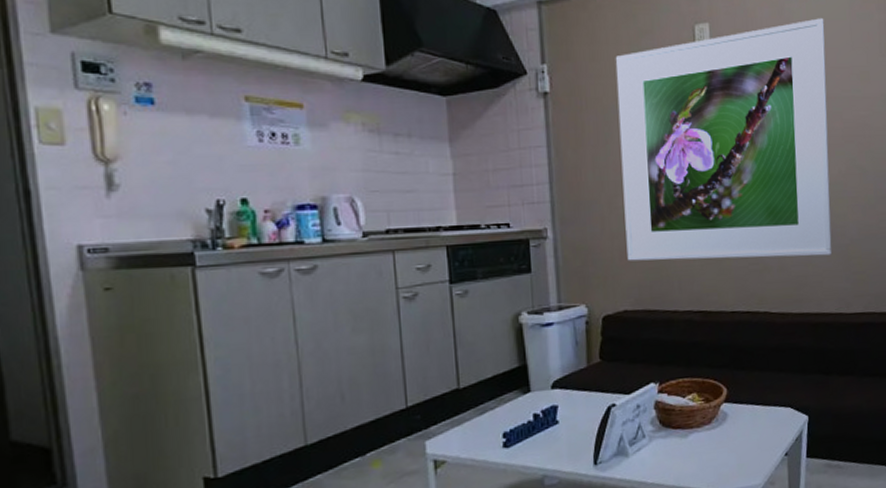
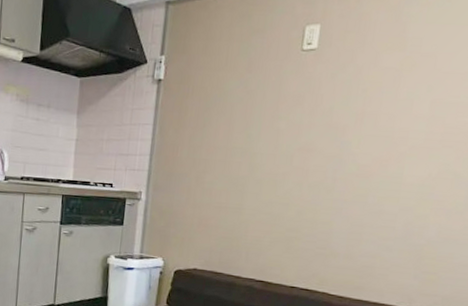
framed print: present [615,18,833,261] -> none [204,23,445,252]

